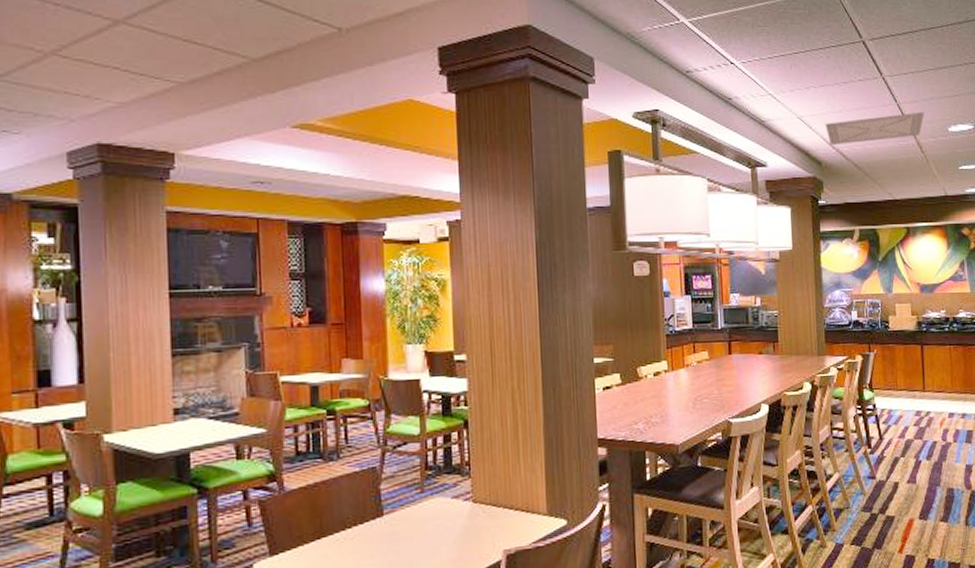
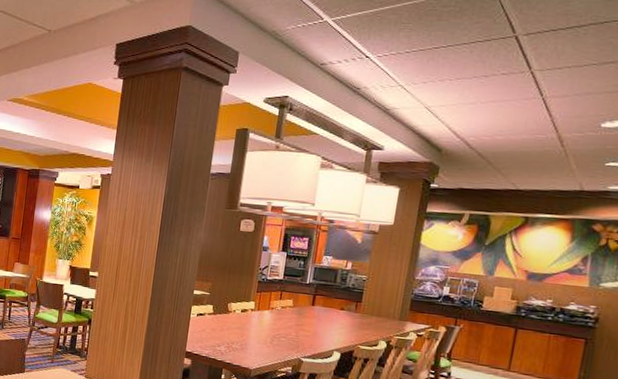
ceiling vent: present [825,111,925,146] -> none [453,106,575,135]

